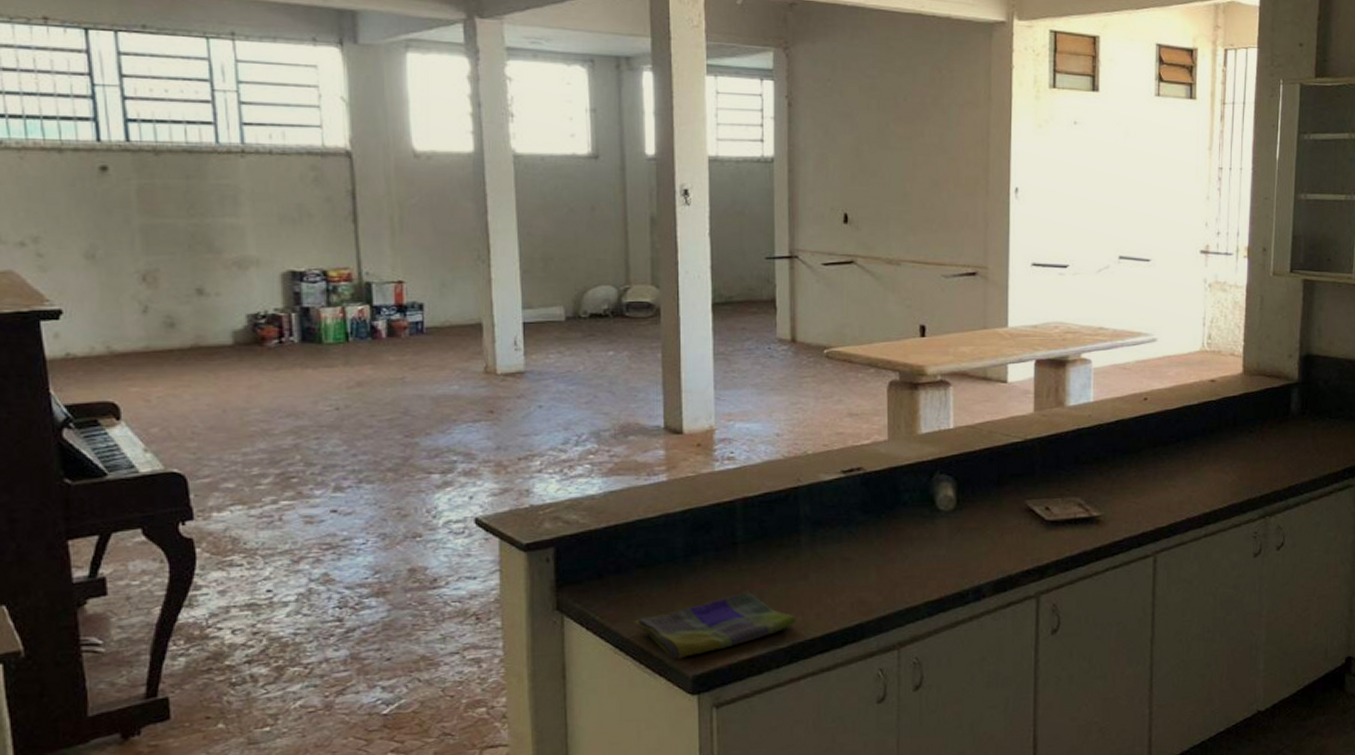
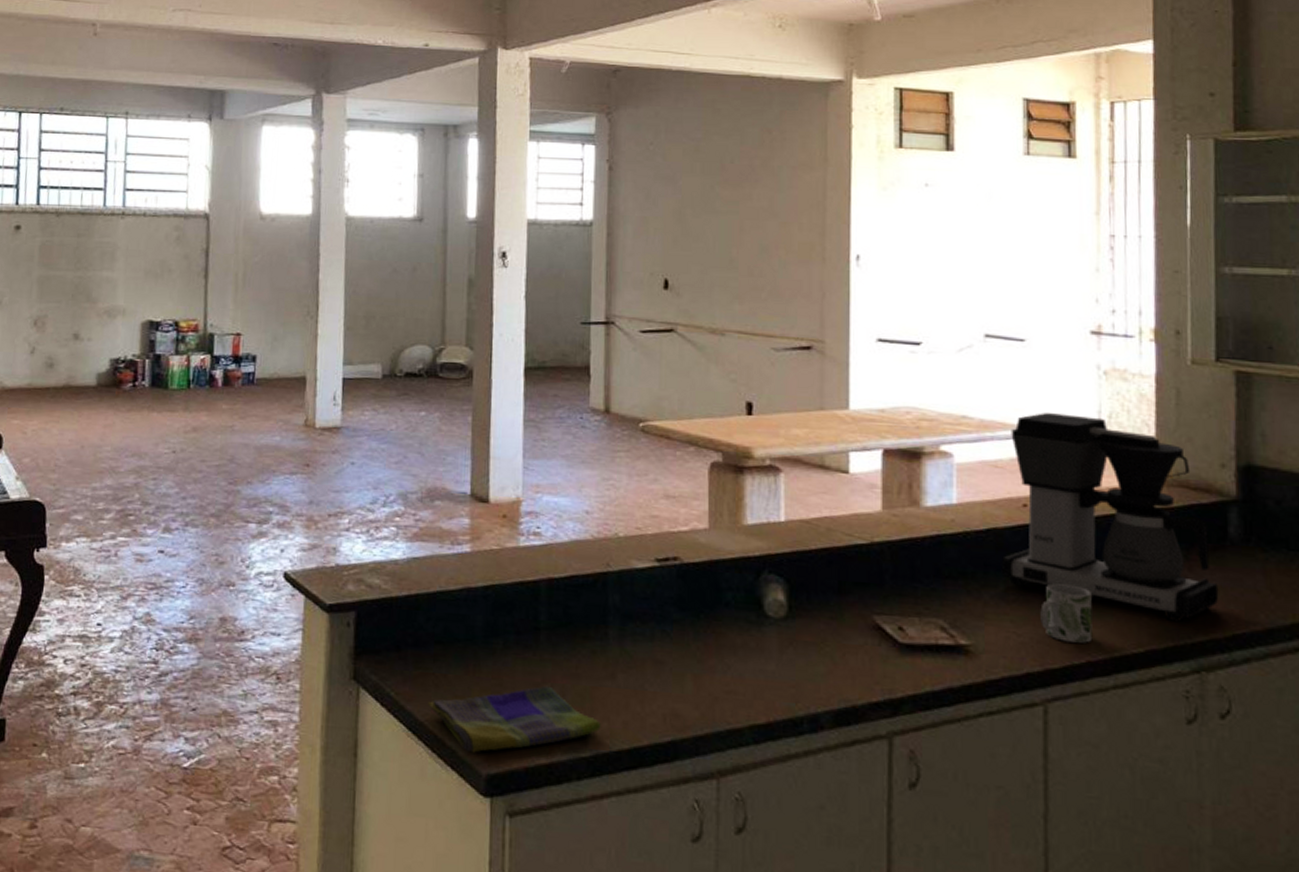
coffee maker: none [1126,321,1281,480] -> present [1001,413,1219,621]
mug: none [1154,460,1192,505] -> present [1040,583,1093,643]

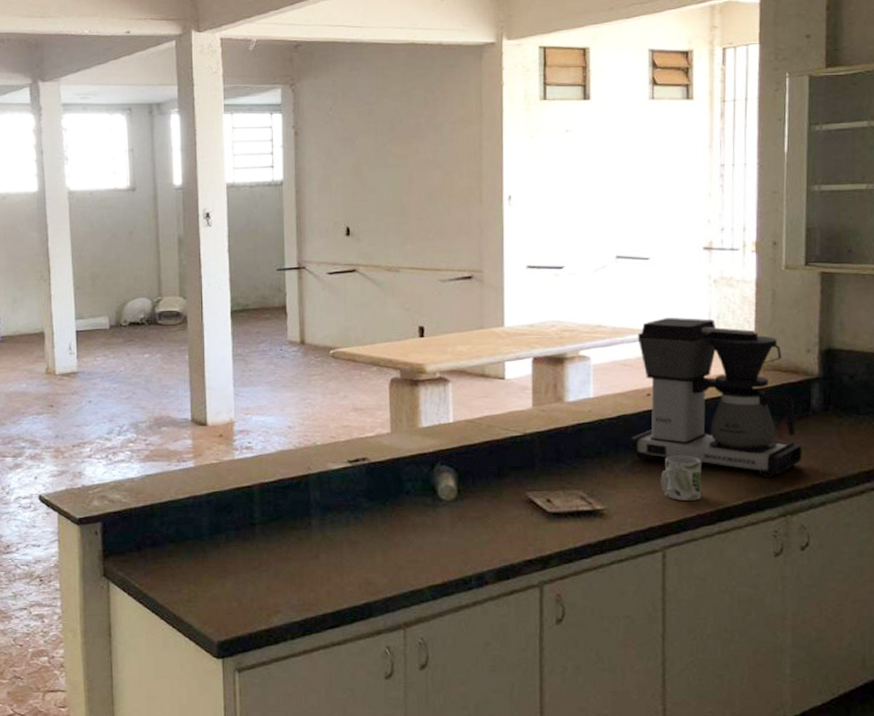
dish towel: present [427,686,601,753] -> none [166,568,309,626]

